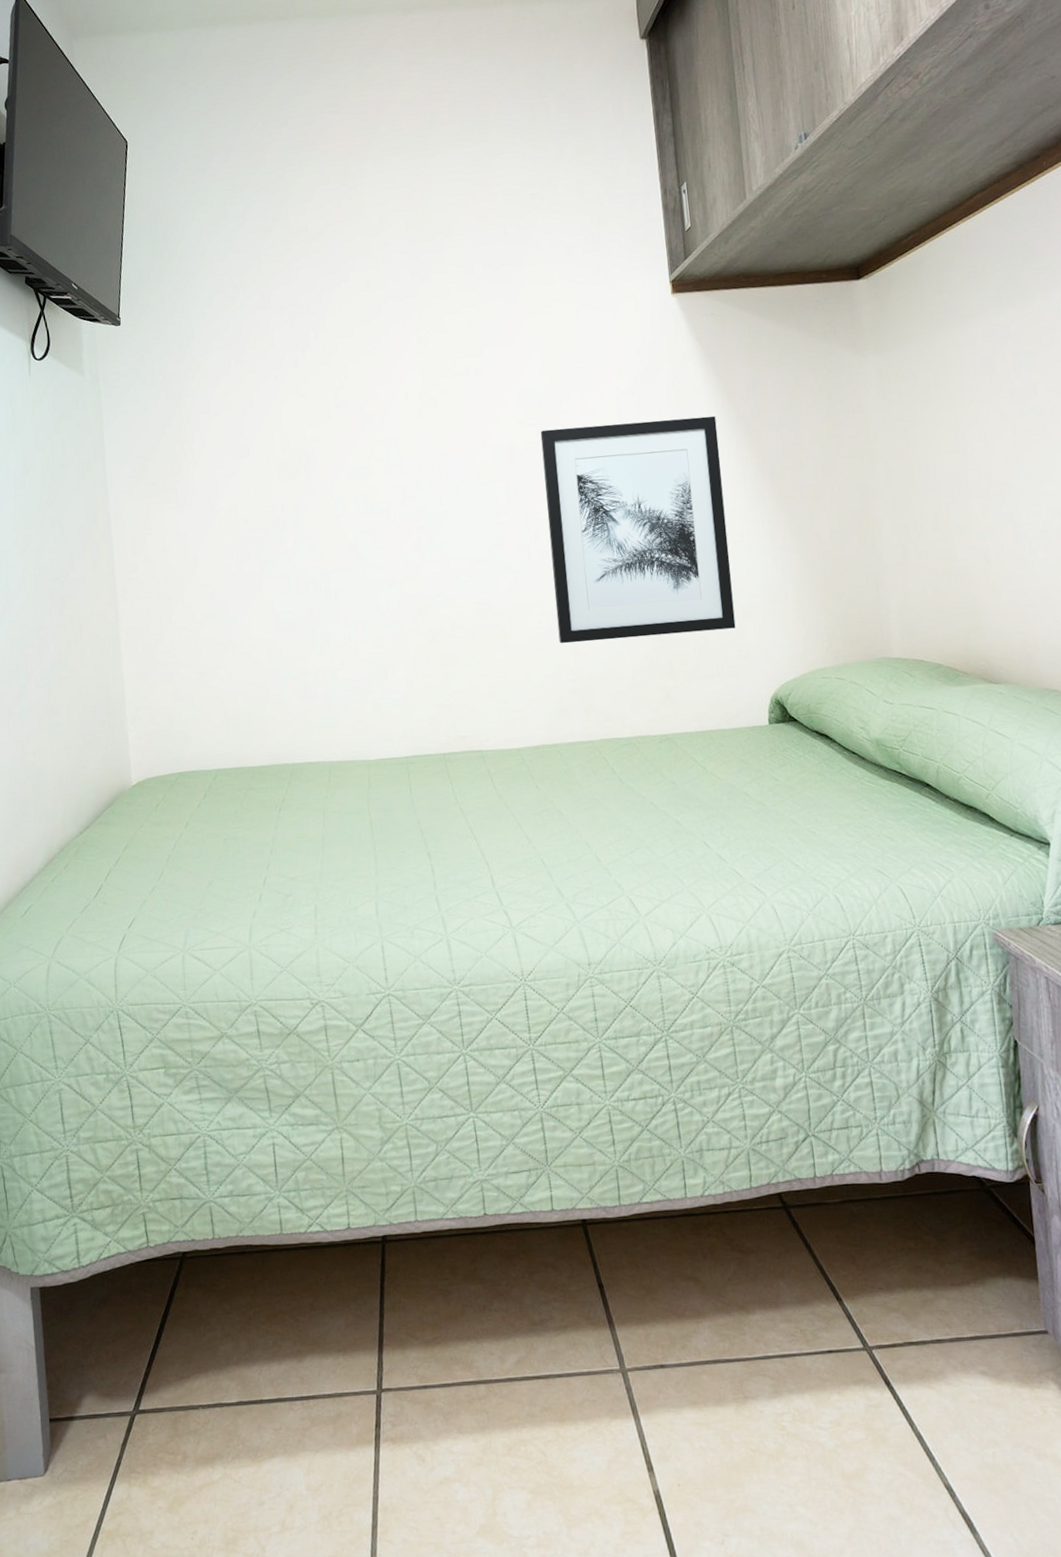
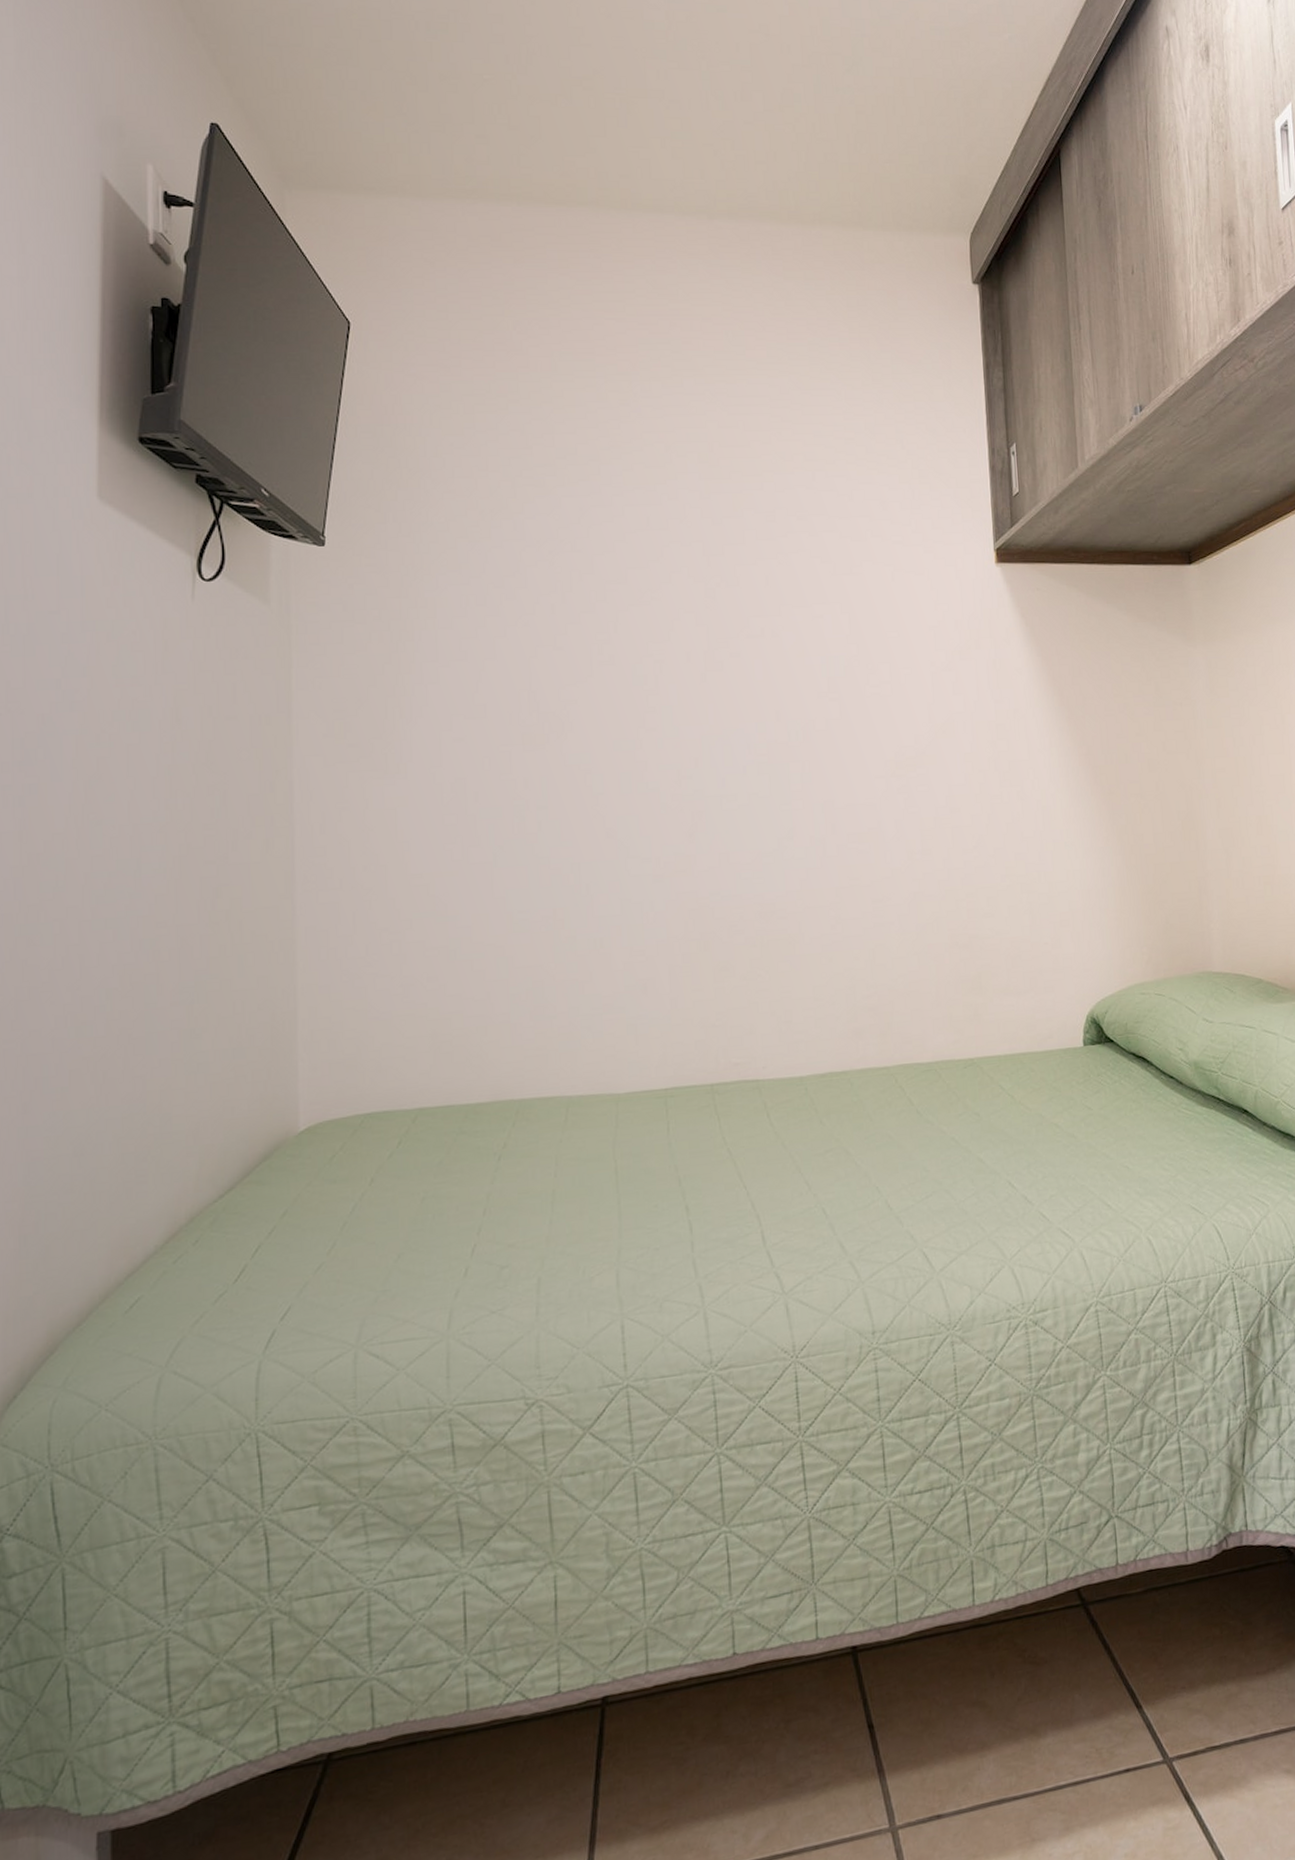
wall art: present [540,415,736,644] -> none [843,700,1052,954]

